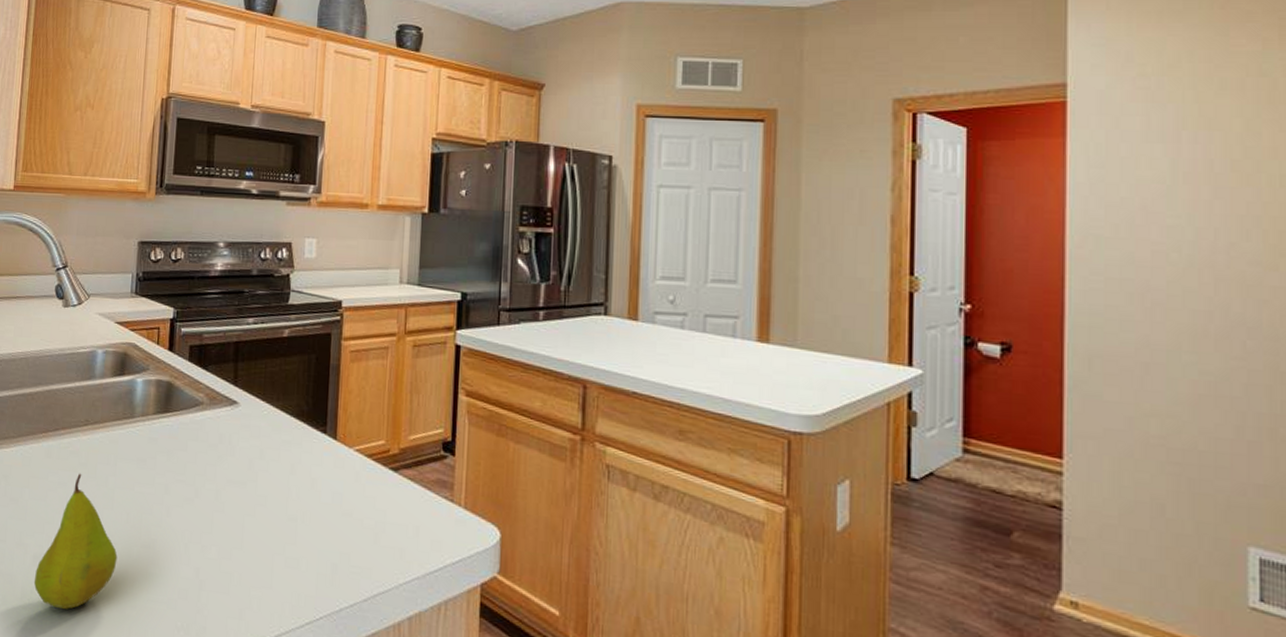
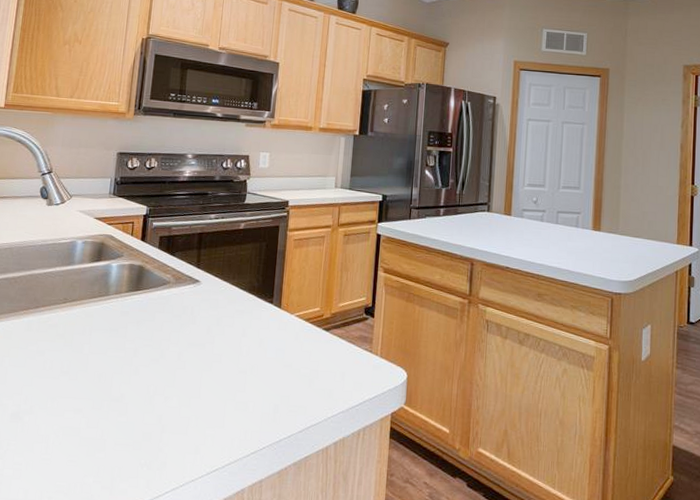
fruit: present [33,473,118,609] -> none [10,342,90,457]

